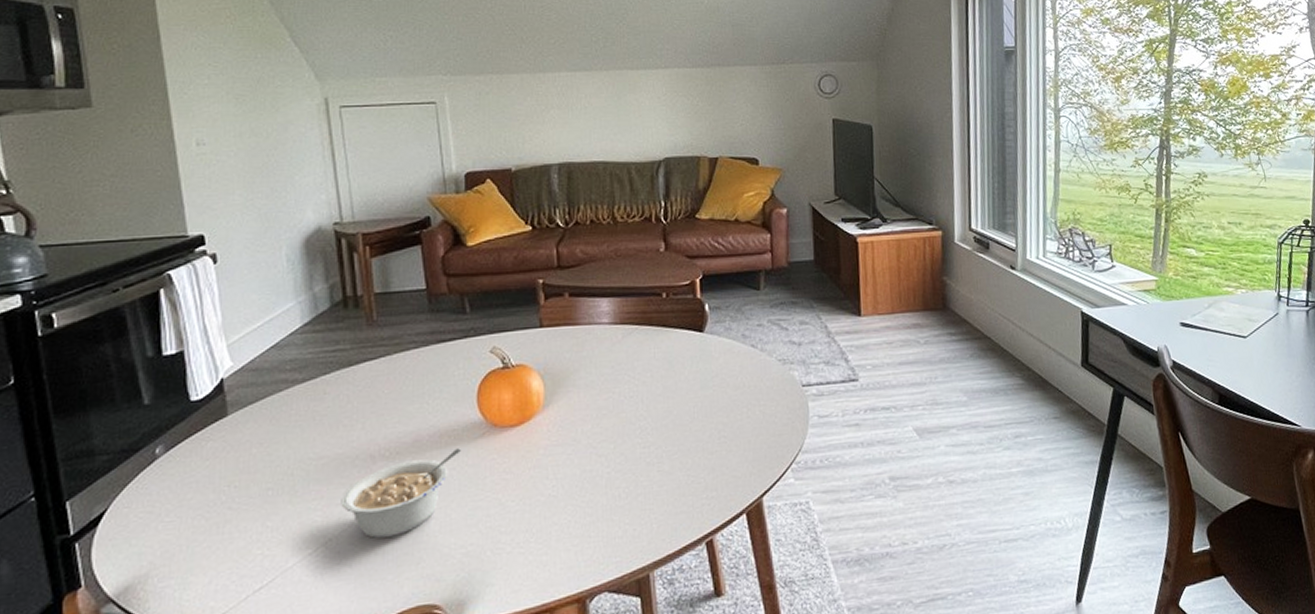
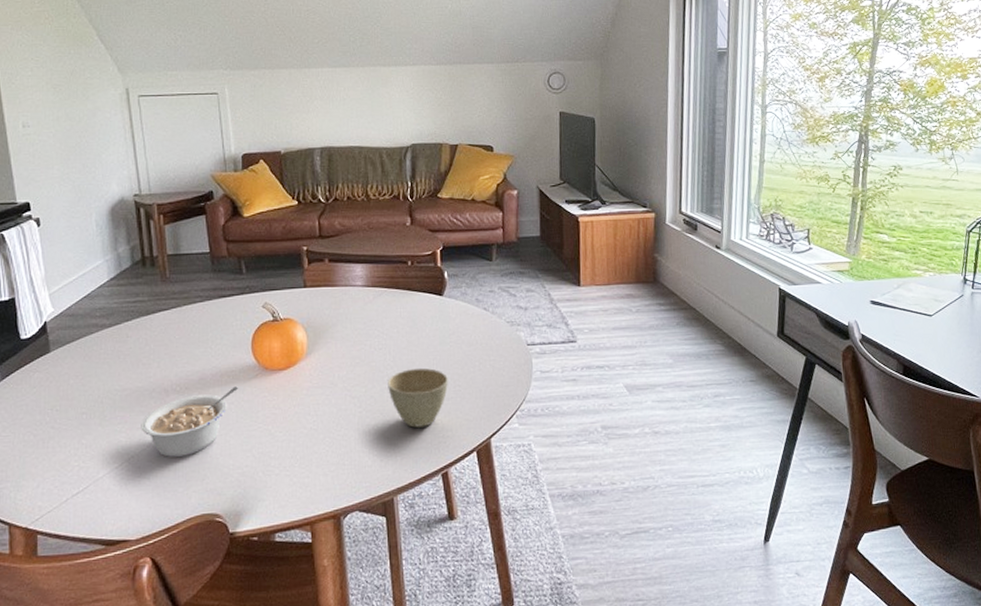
cup: none [640,417,712,489] -> present [388,367,448,428]

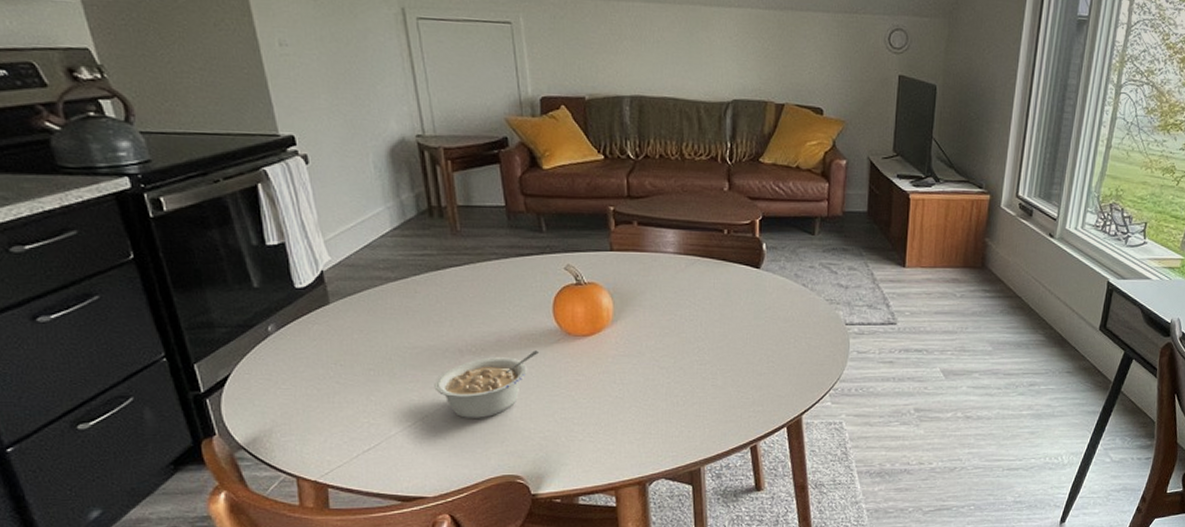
cup: present [388,367,448,428] -> none [698,341,761,401]

